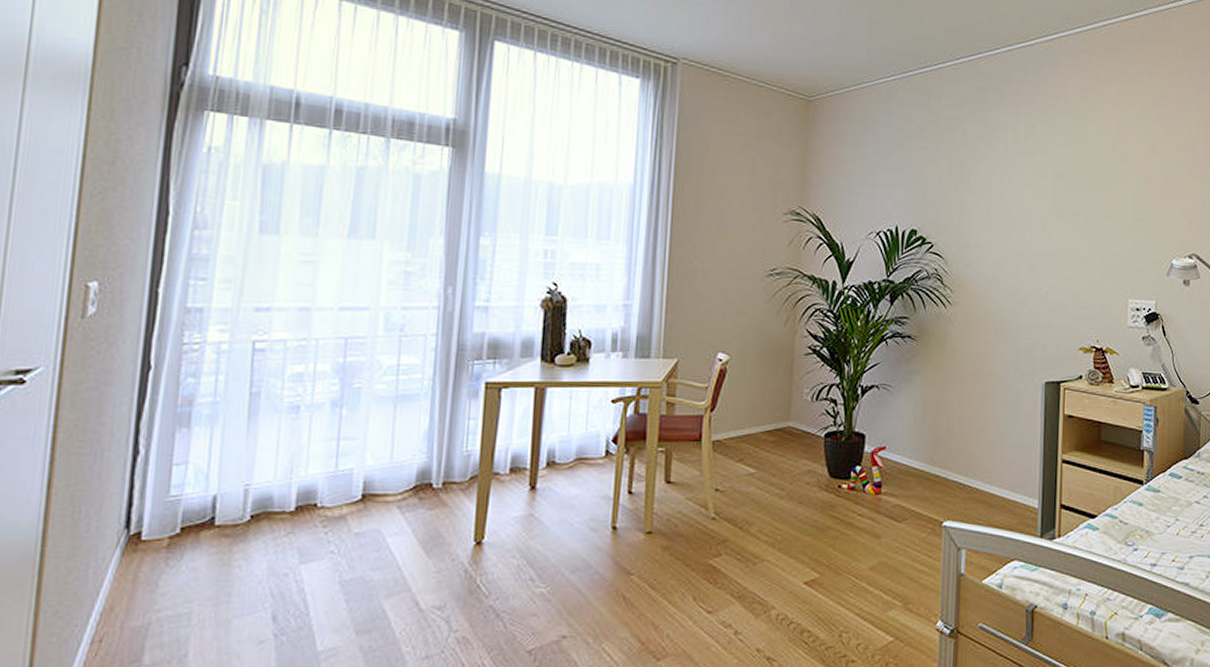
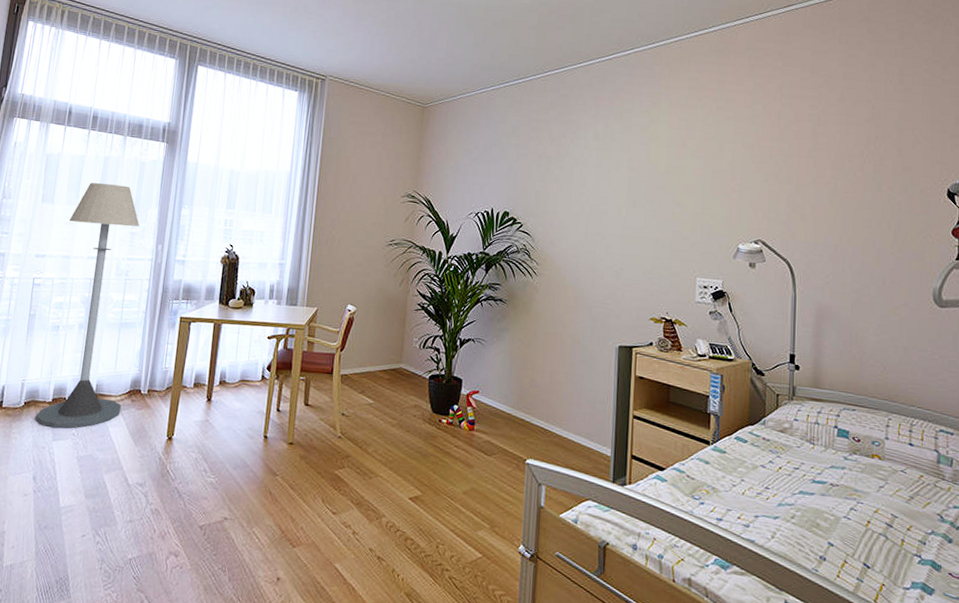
floor lamp: none [271,204,417,547] -> present [36,183,139,428]

